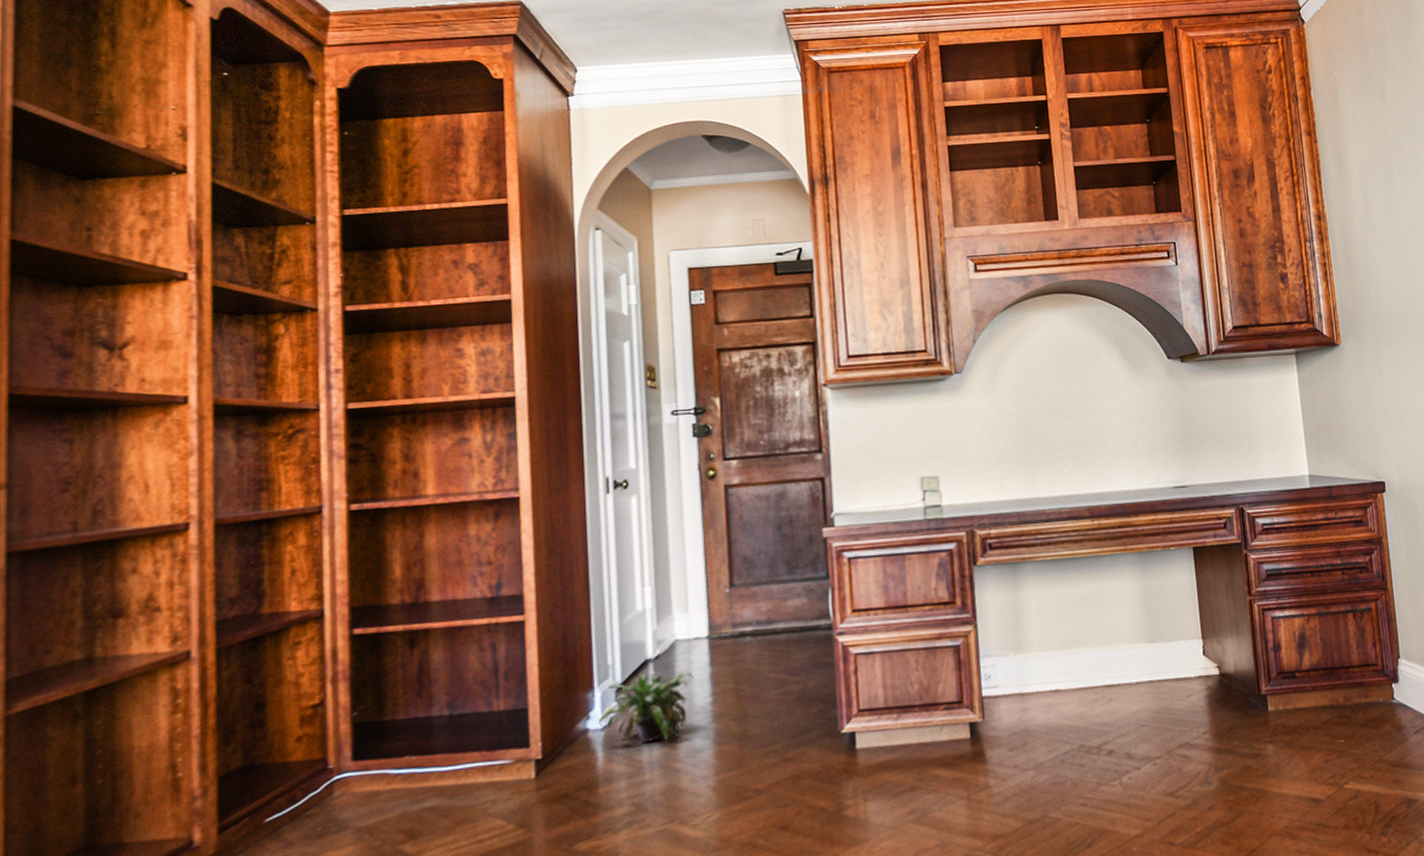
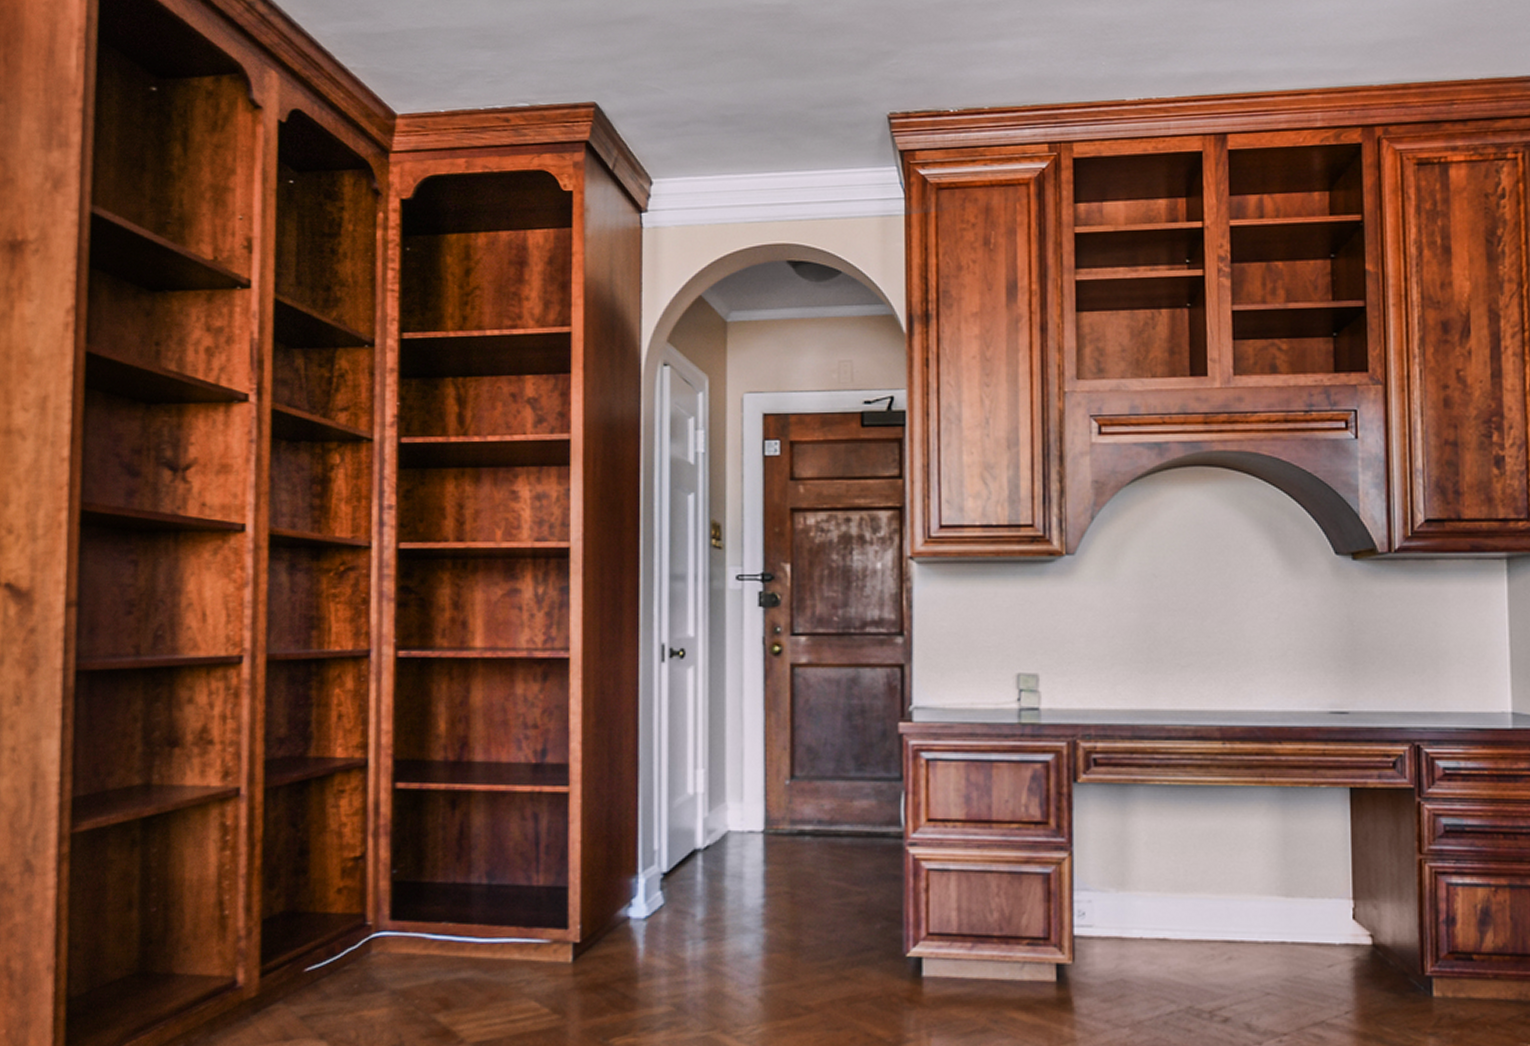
potted plant: present [599,672,694,743] -> none [641,863,745,943]

